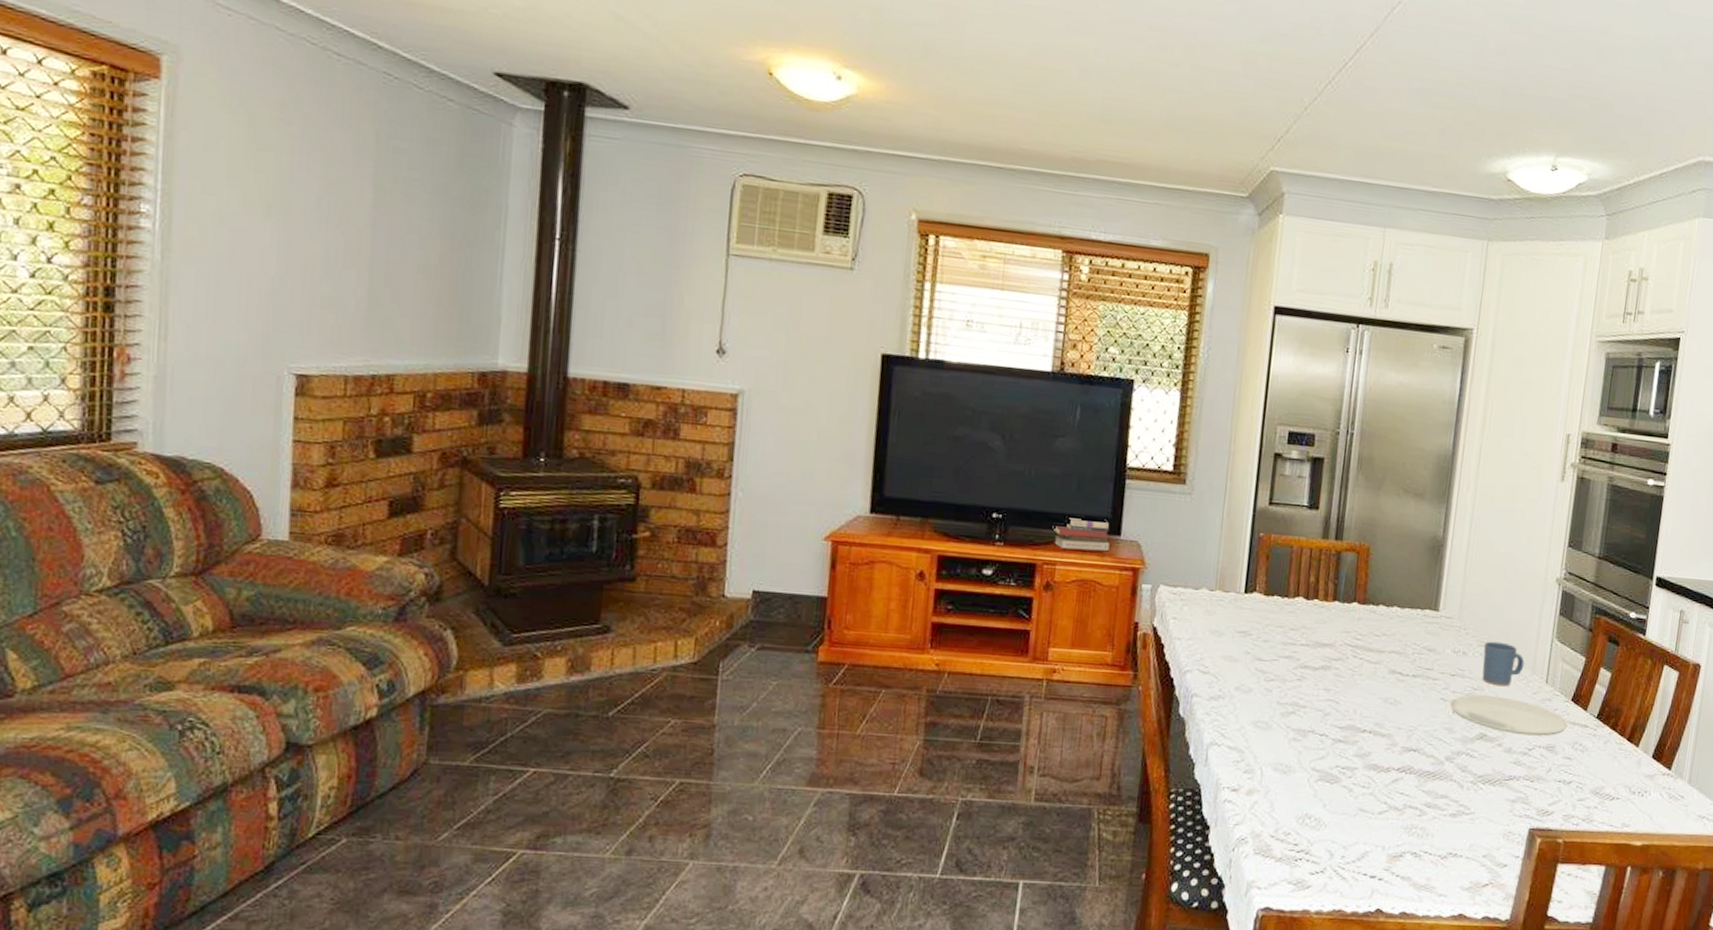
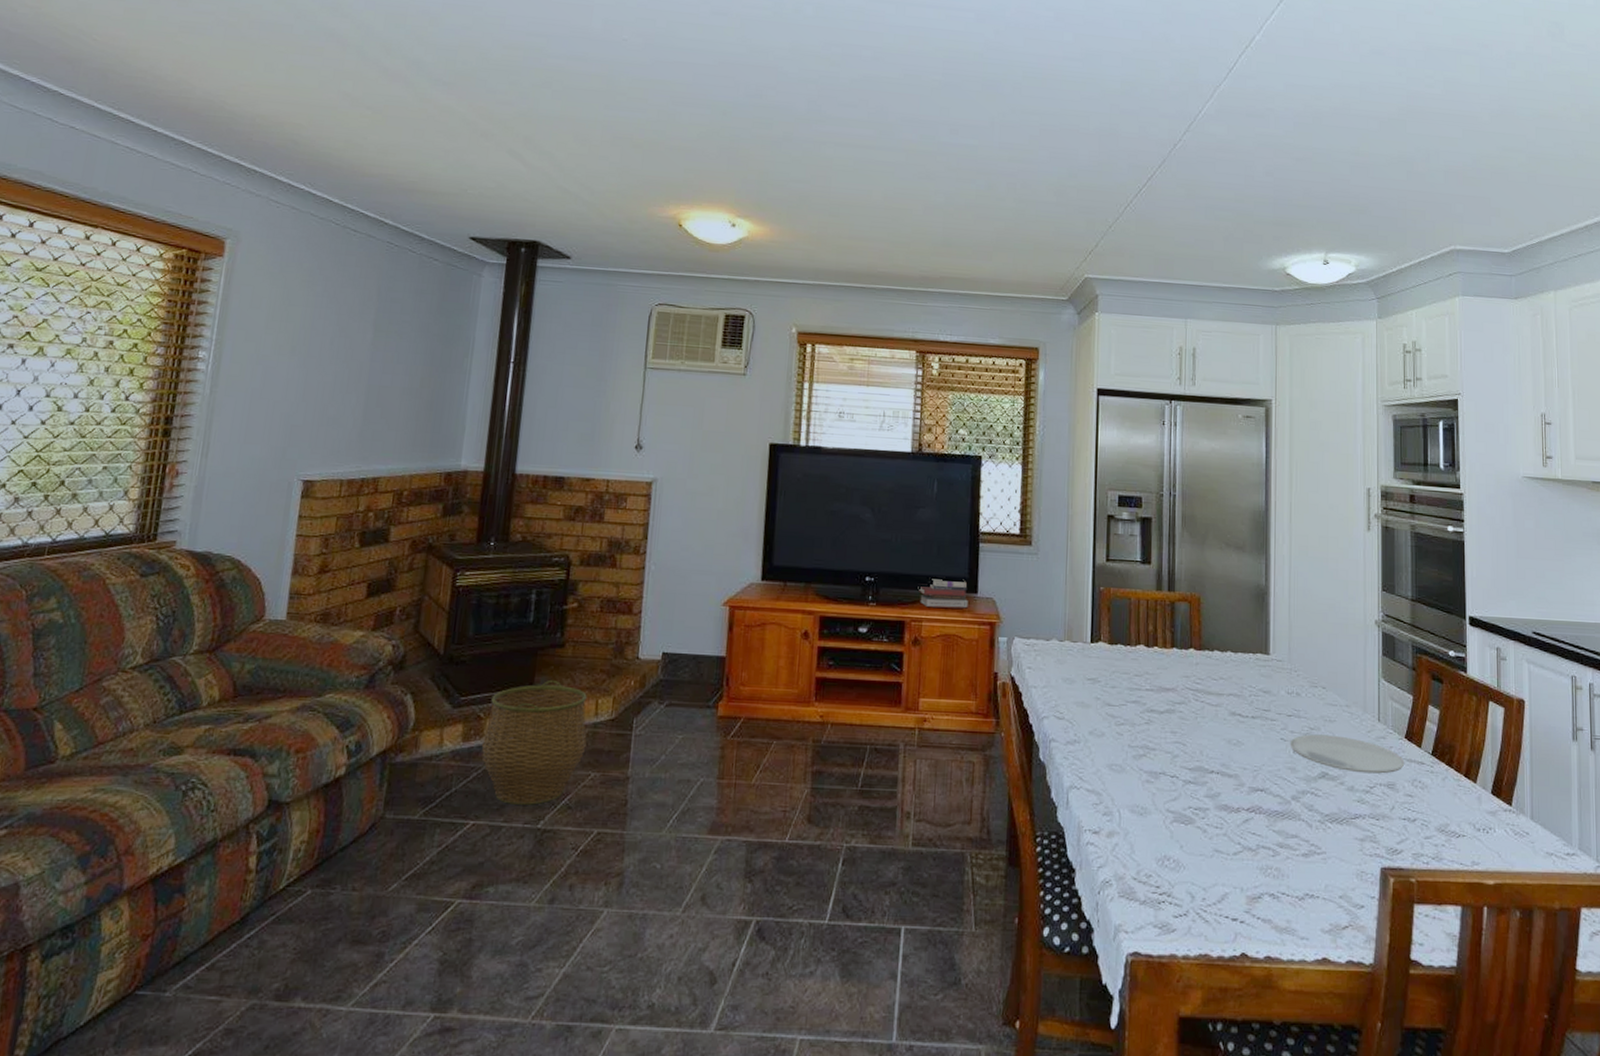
basket: none [540,617,665,753] -> present [481,679,587,805]
mug: present [1482,641,1525,687] -> none [1316,682,1355,726]

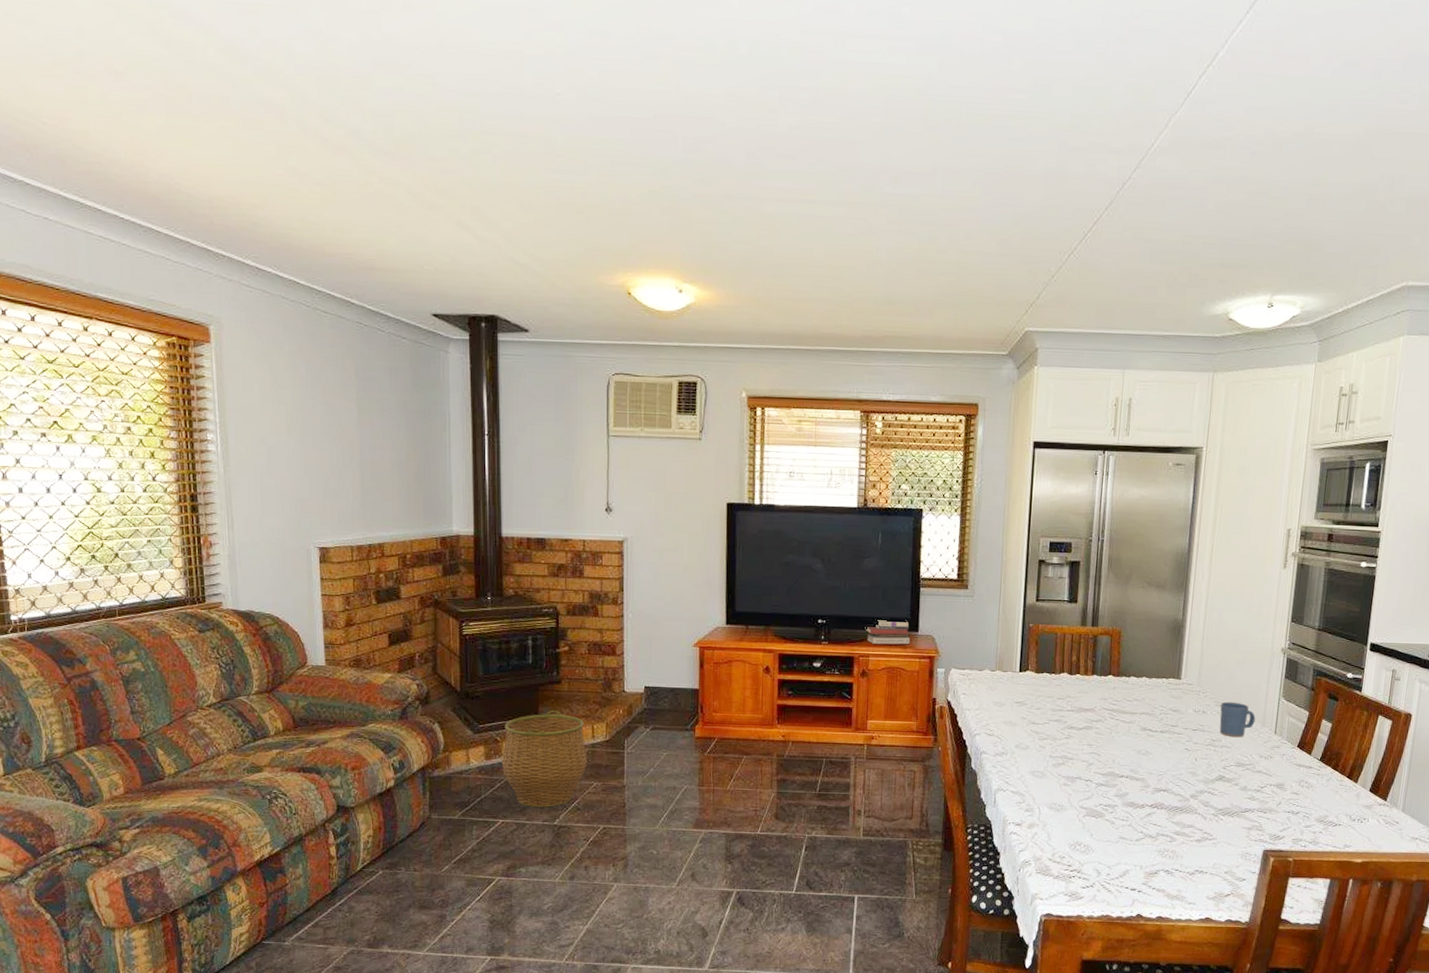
plate: present [1290,734,1405,774] -> none [1193,745,1295,776]
mug: none [1316,682,1355,726] -> present [1219,701,1256,738]

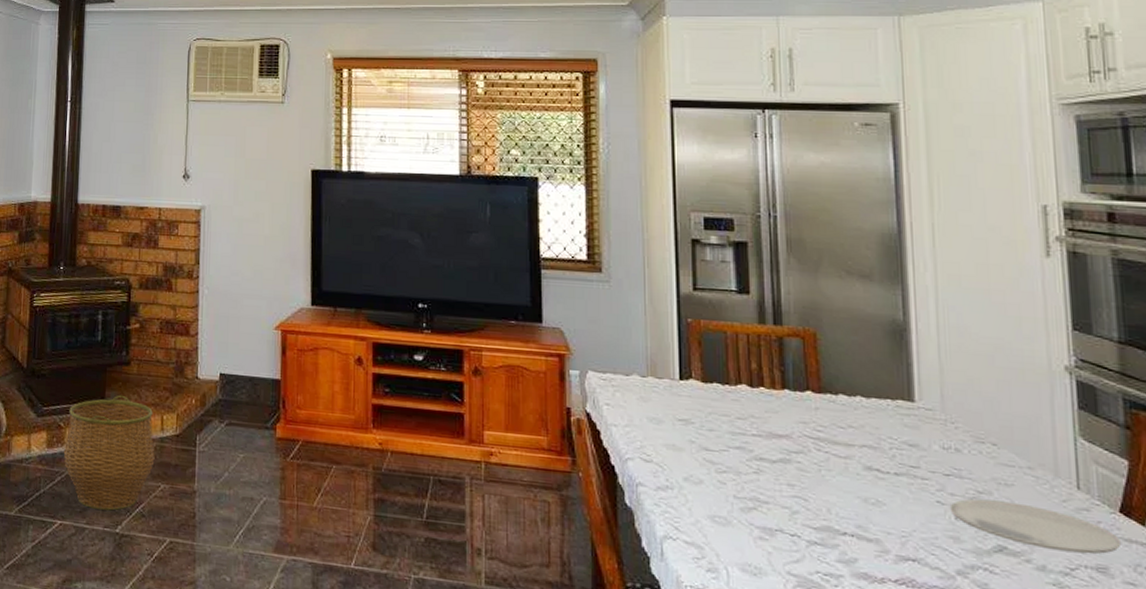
books: present [865,620,910,646] -> none [475,307,532,340]
plate: none [1193,745,1295,776] -> present [949,498,1122,554]
mug: present [1219,701,1256,738] -> none [983,437,1042,491]

